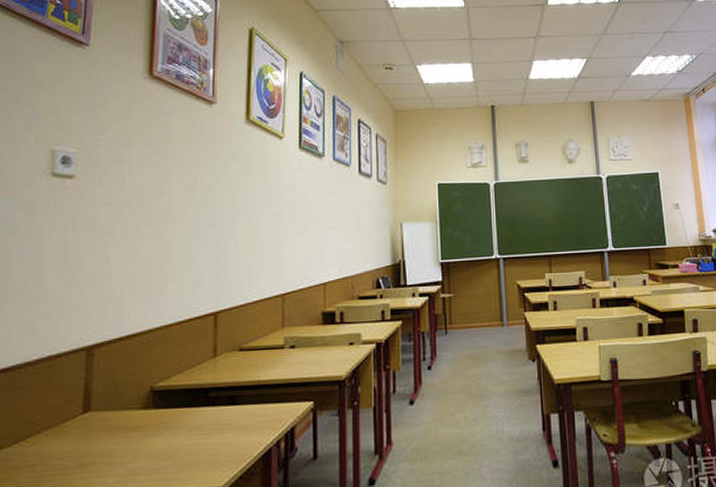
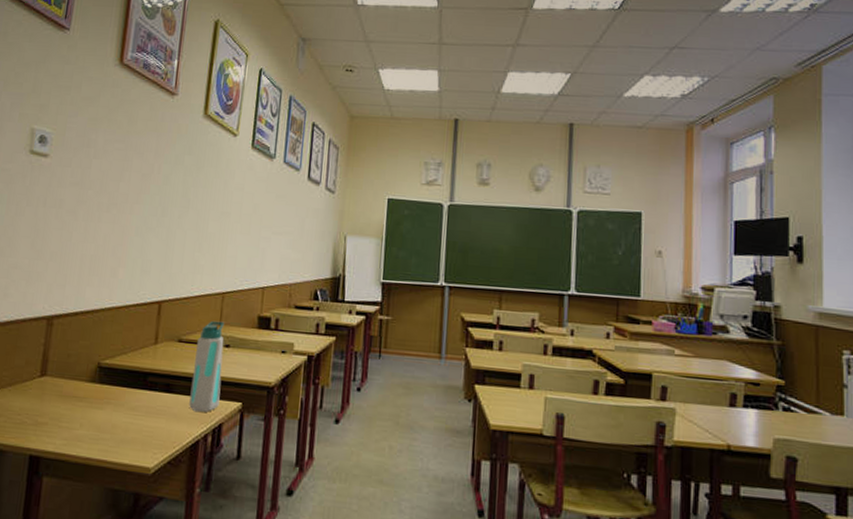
water bottle: none [257,323,290,420] -> present [189,320,225,413]

